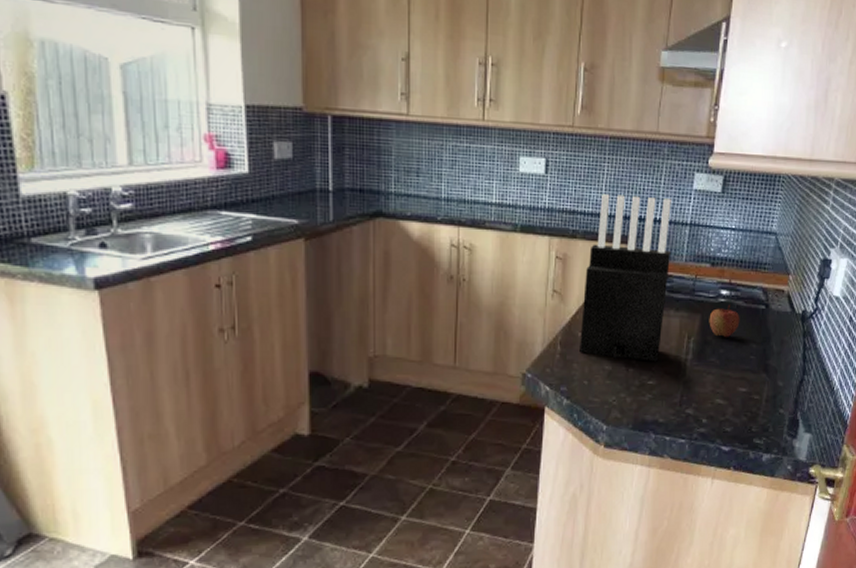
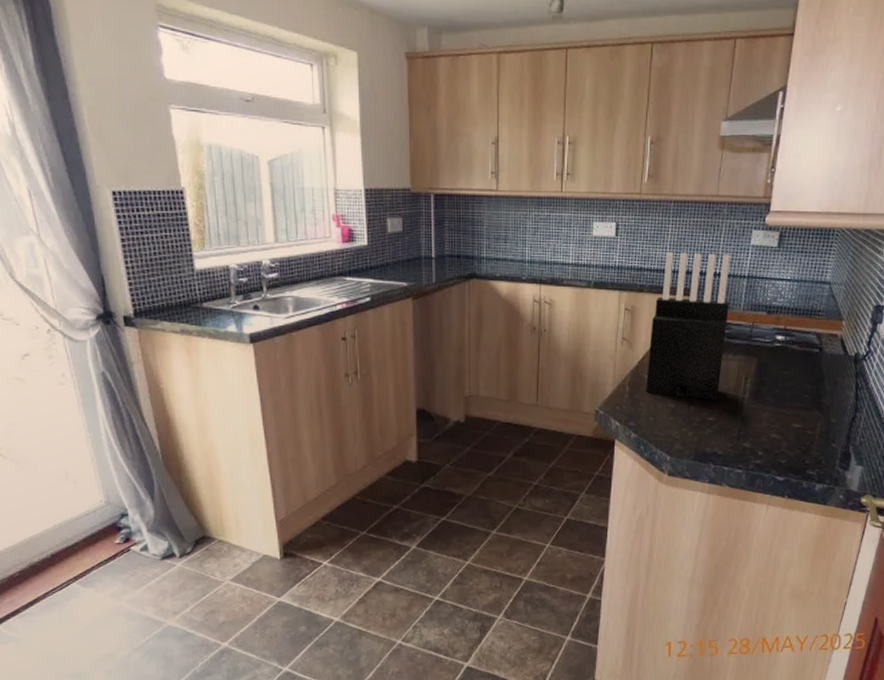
apple: present [709,304,740,337] -> none [765,348,795,378]

